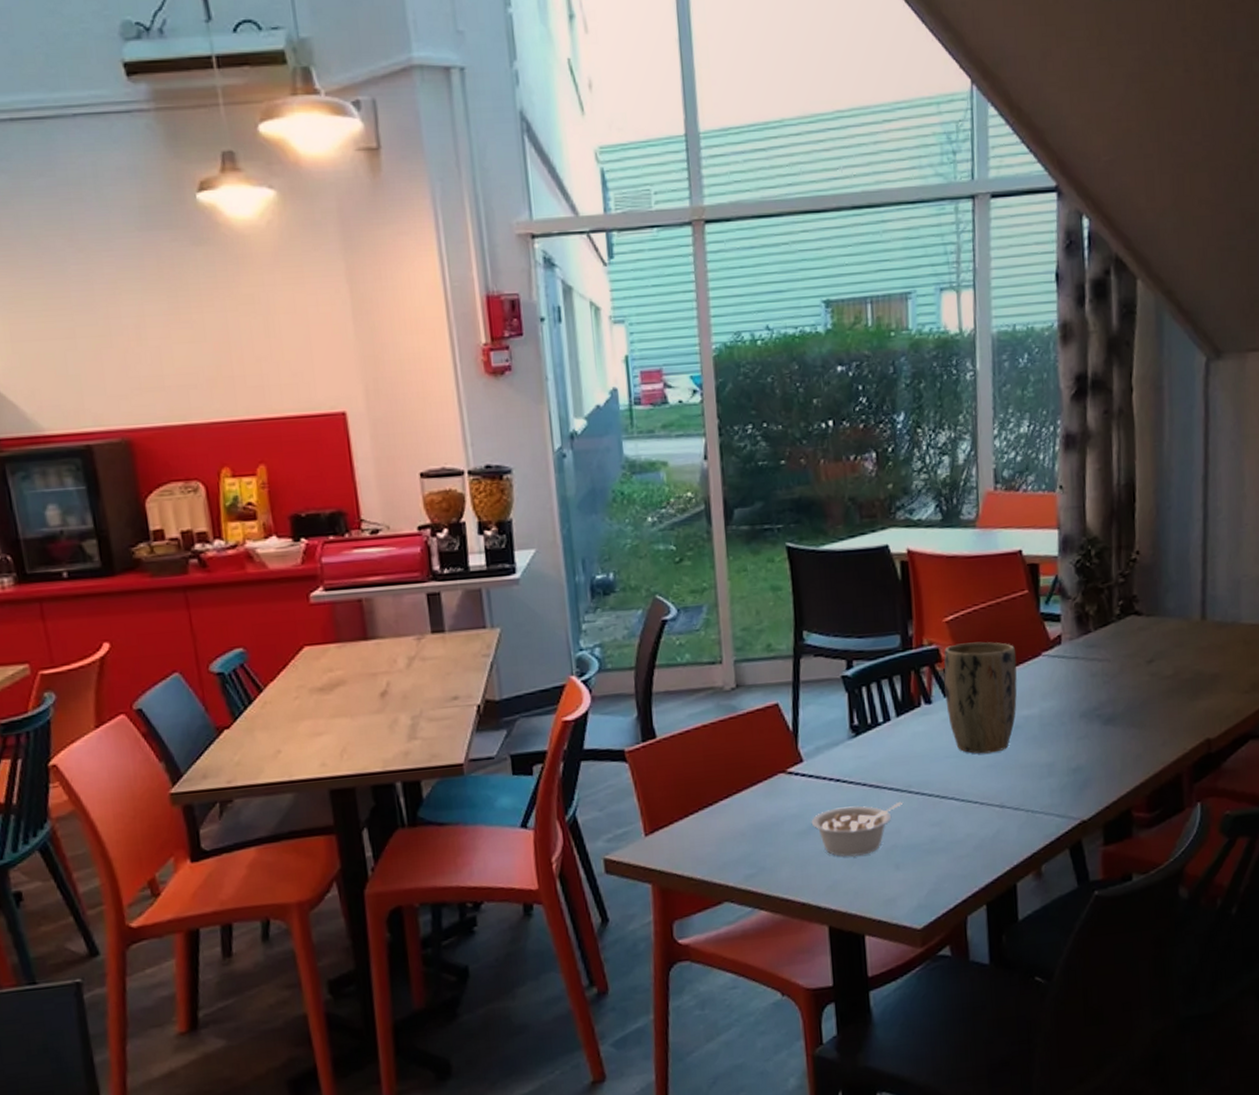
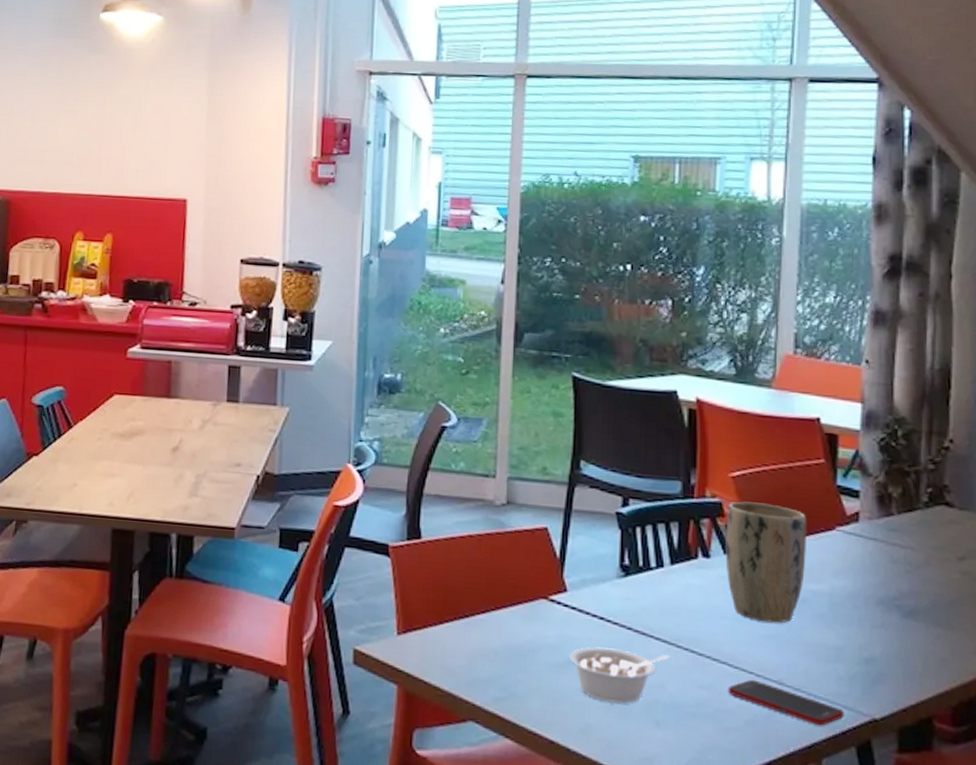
cell phone: none [956,808,1058,837] -> present [727,679,844,726]

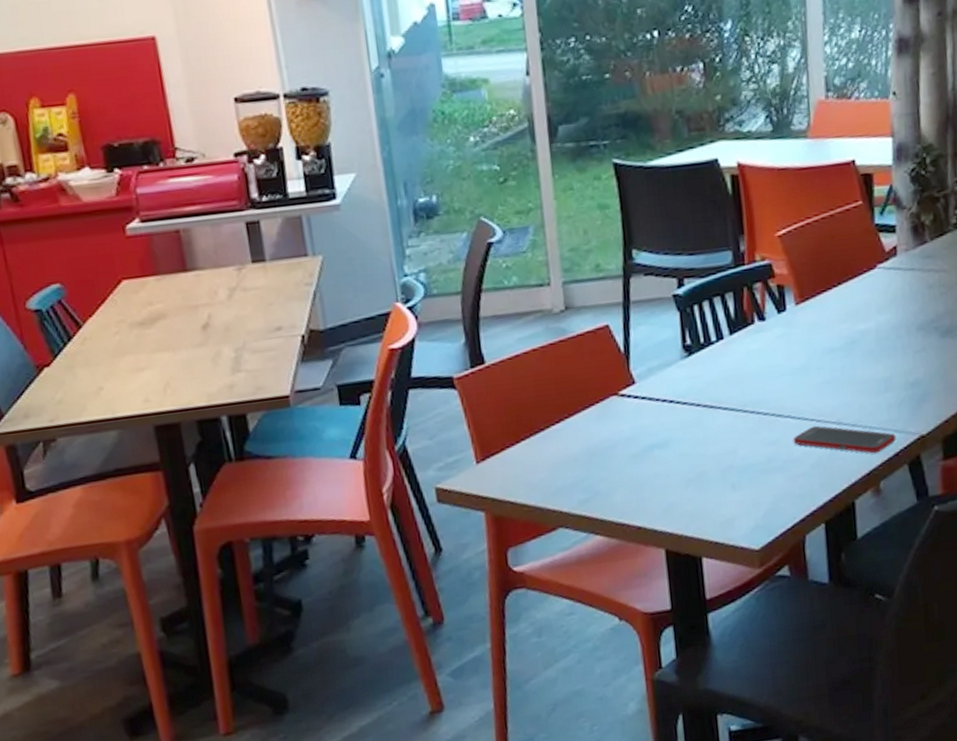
legume: present [569,647,669,704] -> none [645,421,738,479]
plant pot: present [725,501,807,623] -> none [776,255,853,371]

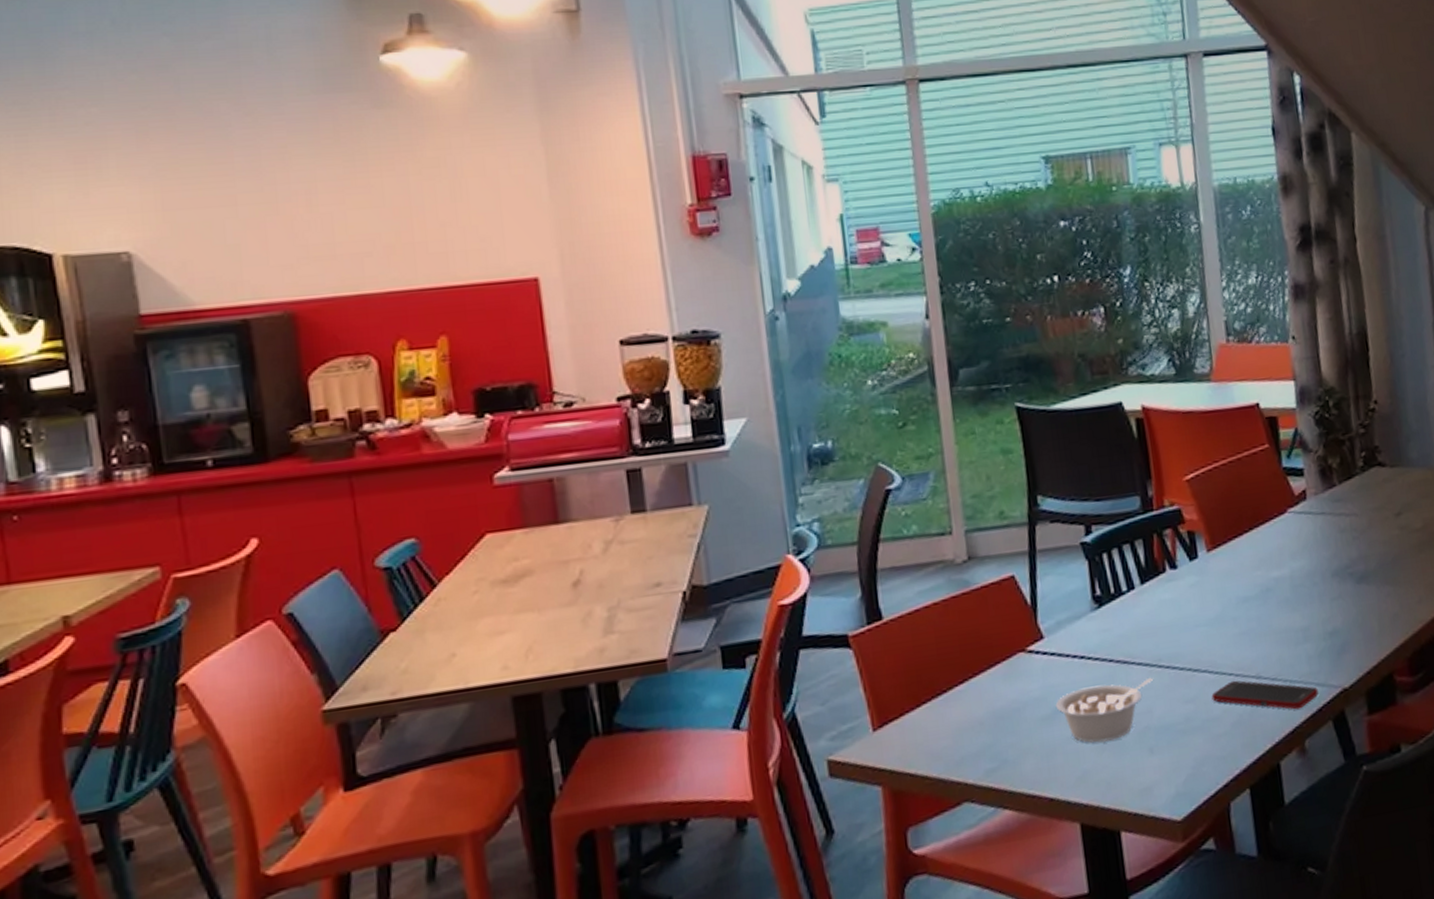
legume: none [645,421,738,479] -> present [1055,677,1153,743]

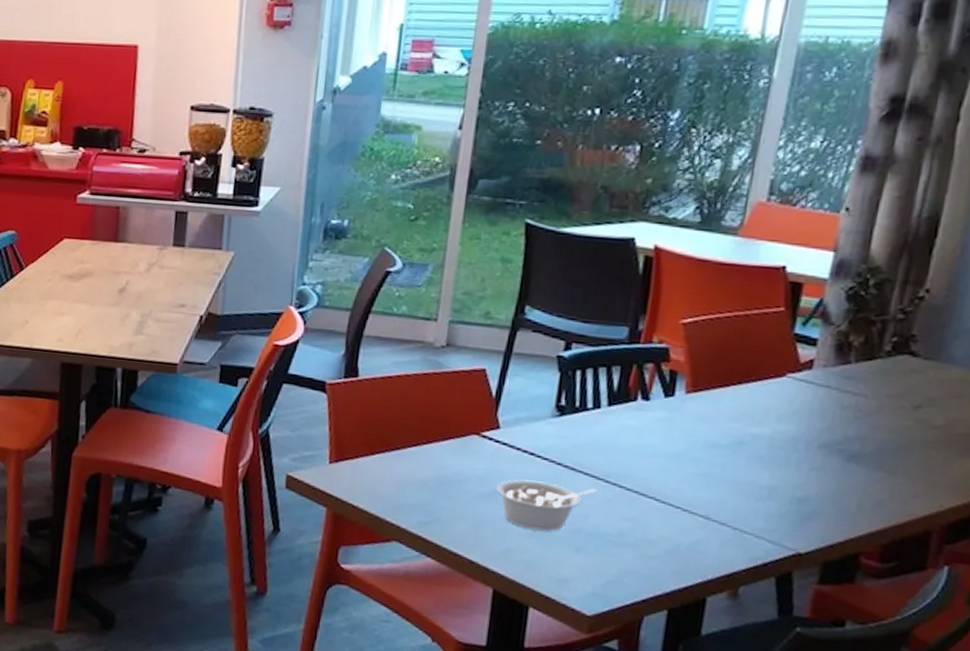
cell phone: present [1211,680,1318,710] -> none [651,513,769,558]

